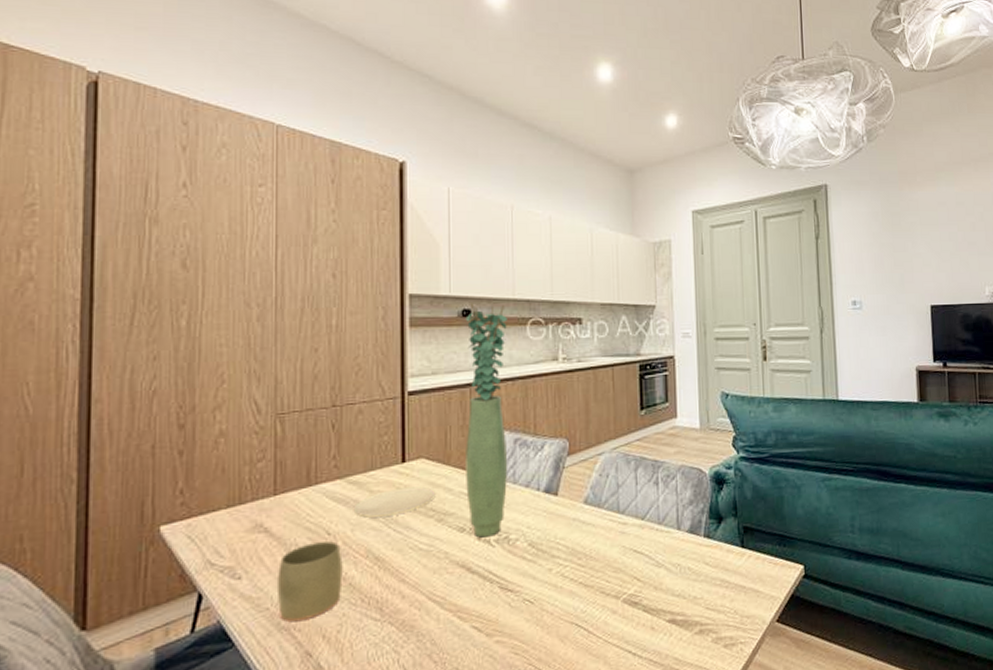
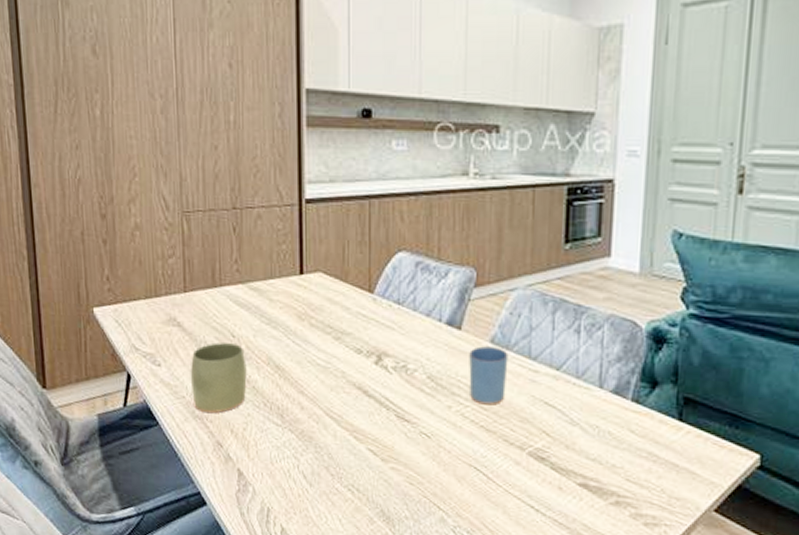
plate: present [353,486,436,518] -> none [254,300,333,328]
vase: present [464,303,508,538] -> none [362,101,412,363]
mug: none [566,507,601,562] -> present [469,346,508,405]

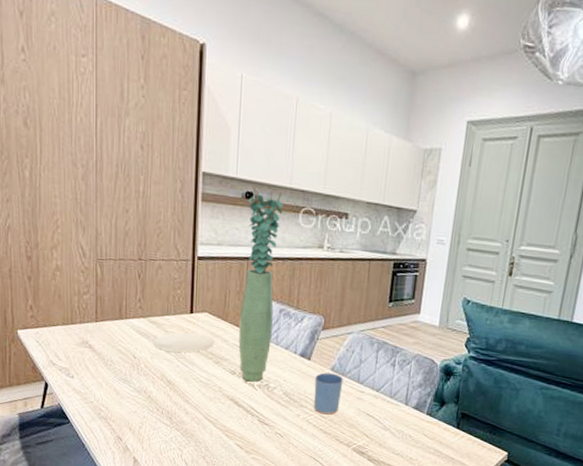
mug: present [190,342,247,414] -> none [98,361,144,415]
plate: none [254,300,333,328] -> present [152,332,215,353]
vase: none [362,101,412,363] -> present [238,186,283,382]

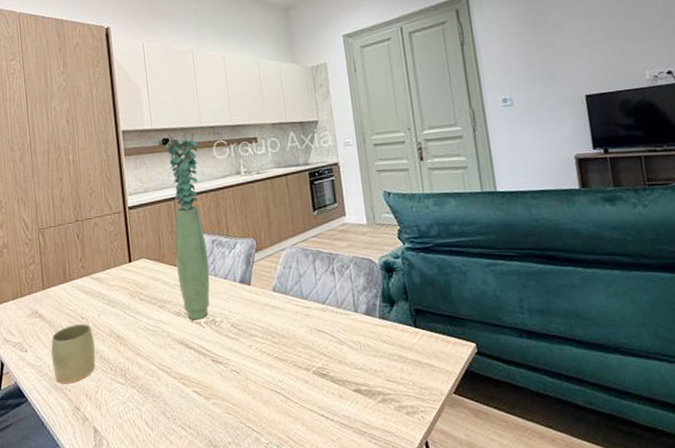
mug: none [98,361,144,415] -> present [50,324,96,384]
plate: present [152,332,215,353] -> none [98,280,156,306]
mug: present [314,372,343,415] -> none [259,294,289,340]

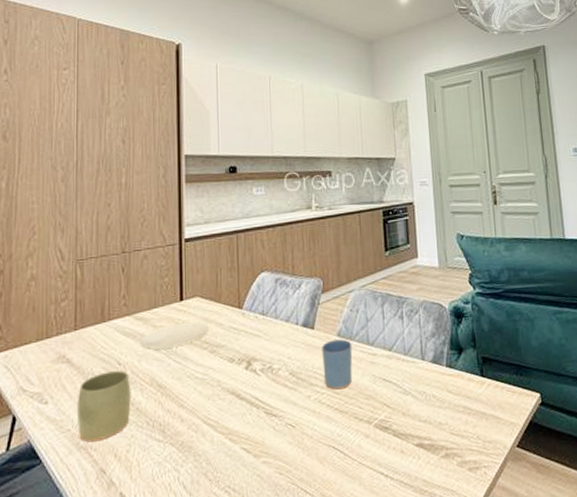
plate: none [98,280,156,306] -> present [139,322,209,350]
vase: present [165,132,210,320] -> none [232,161,270,368]
mug: none [259,294,289,340] -> present [322,339,353,390]

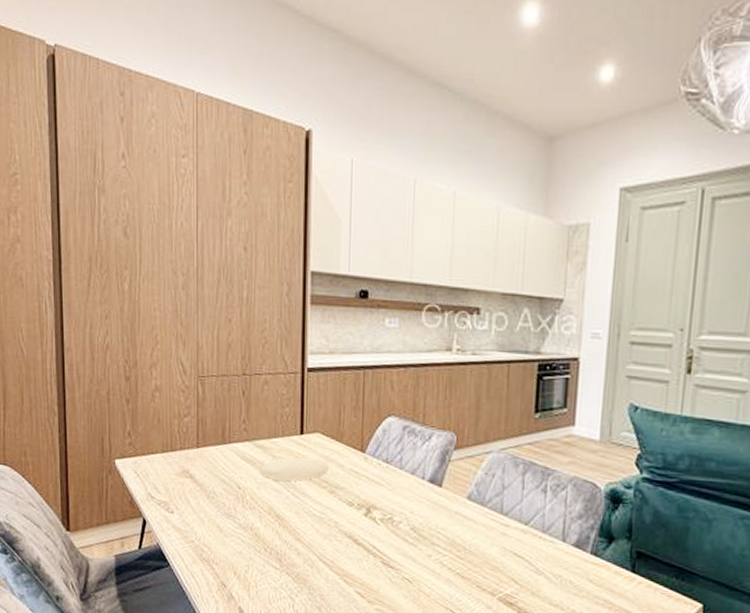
mug: present [76,370,131,442] -> none [199,493,250,557]
mug: present [322,339,353,390] -> none [447,502,483,555]

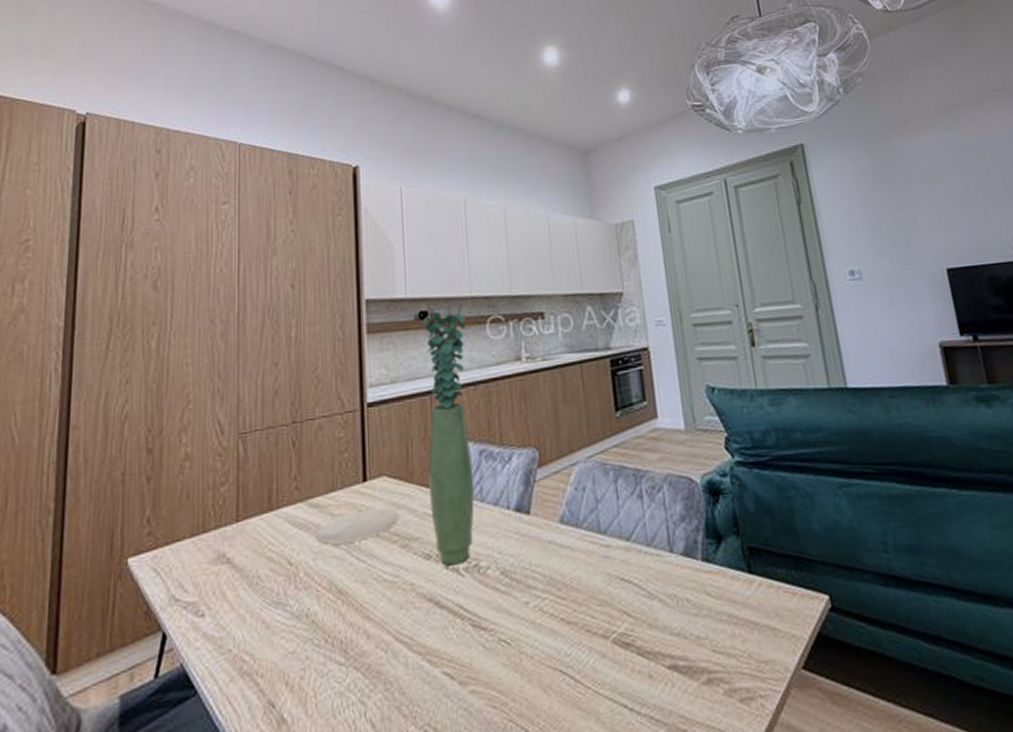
vase: none [355,284,403,515] -> present [423,304,474,566]

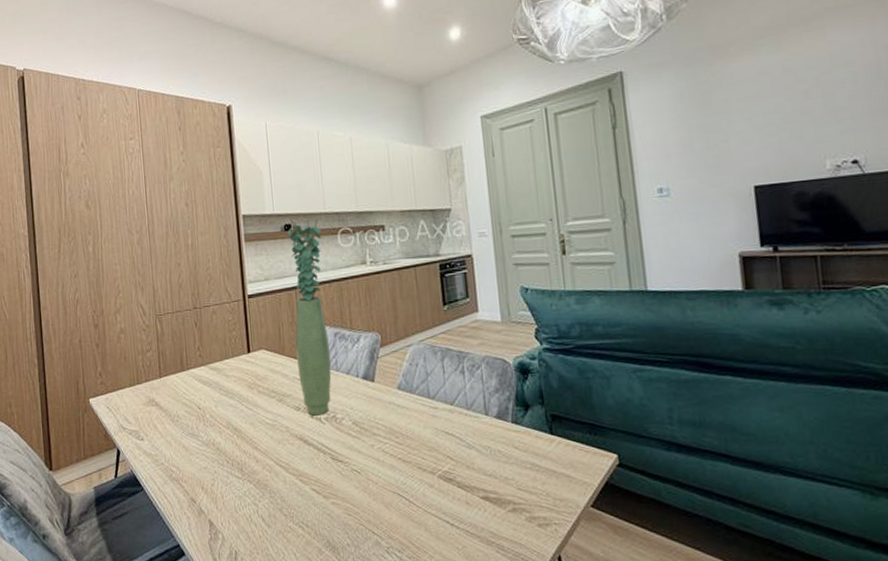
plate: present [315,508,399,546] -> none [215,372,276,397]

